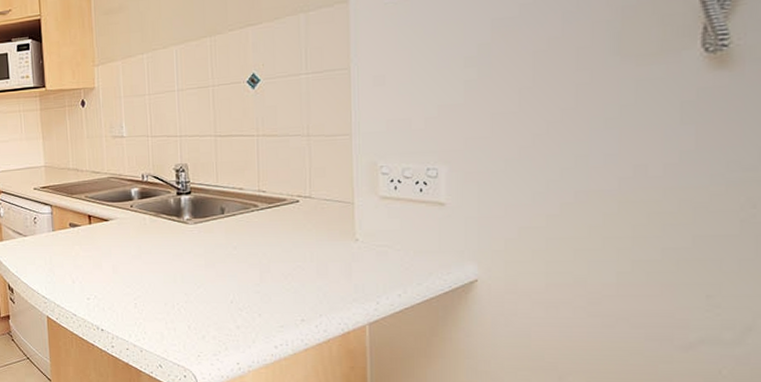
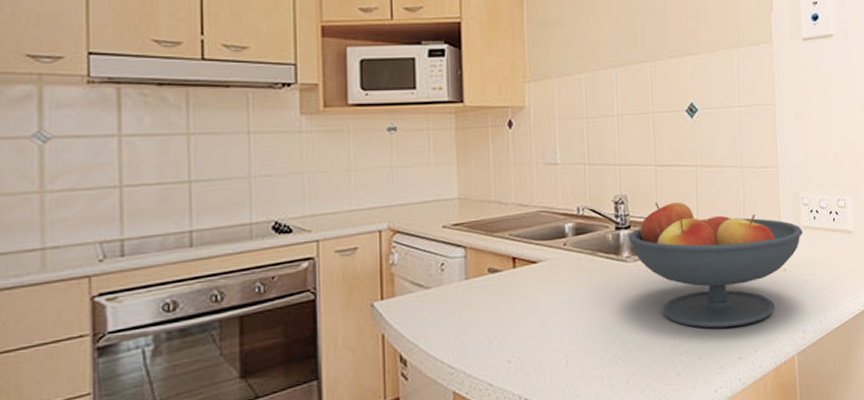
fruit bowl: none [188,171,381,290] -> present [628,202,804,328]

